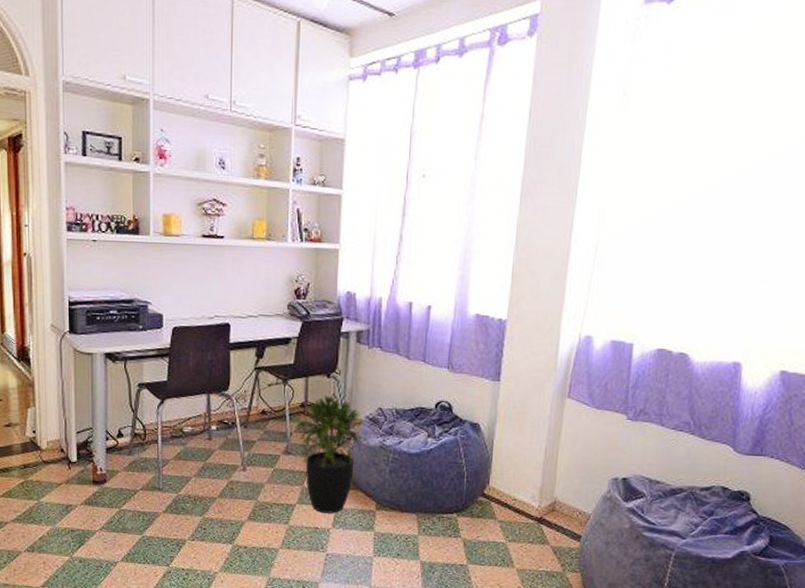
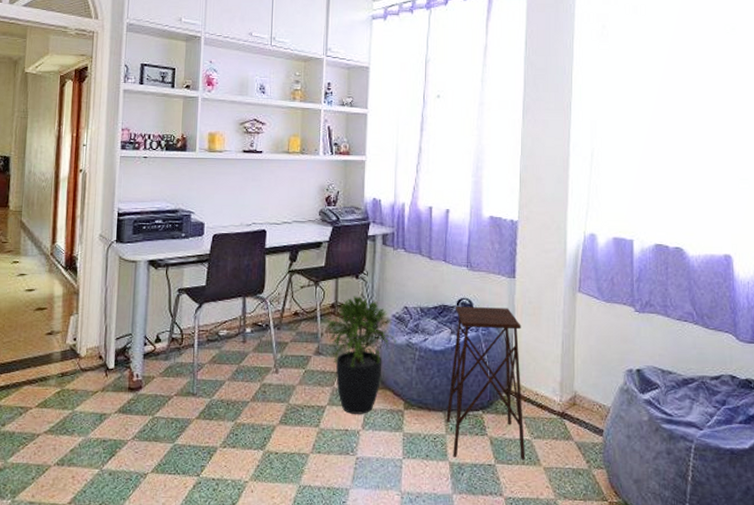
side table: none [419,409,503,562] -> present [446,307,526,460]

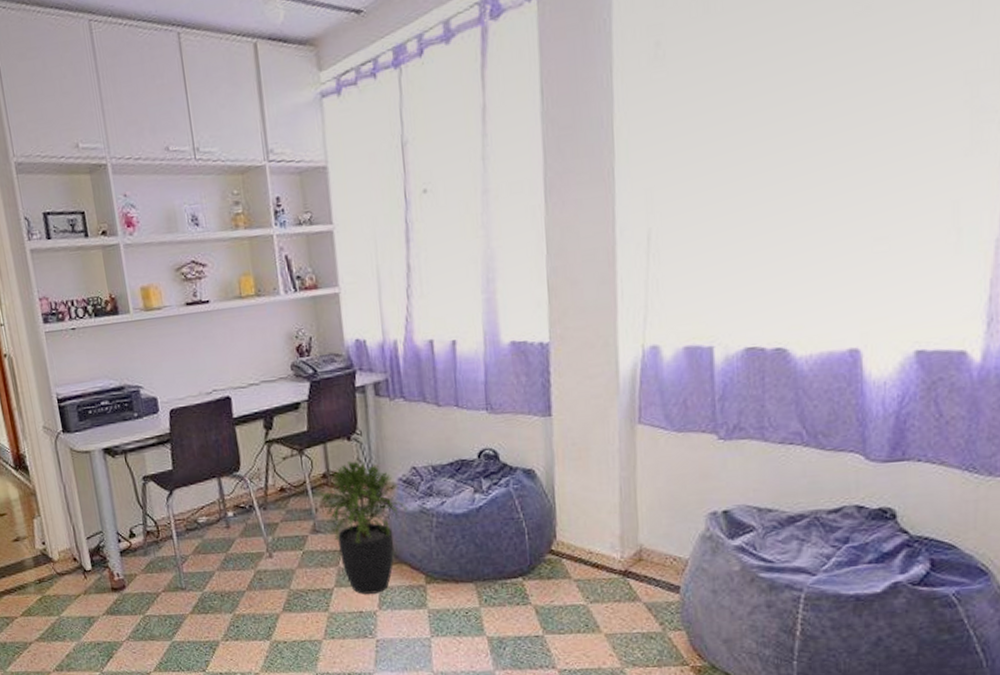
side table: present [446,307,526,460] -> none [477,454,581,633]

